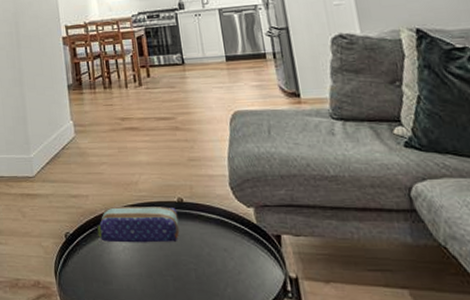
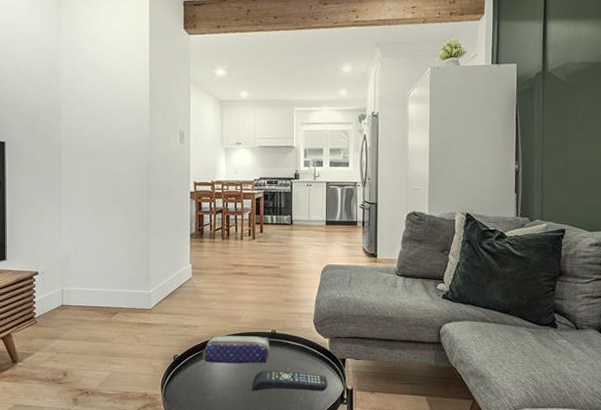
remote control: none [162,251,263,281] -> present [252,370,328,392]

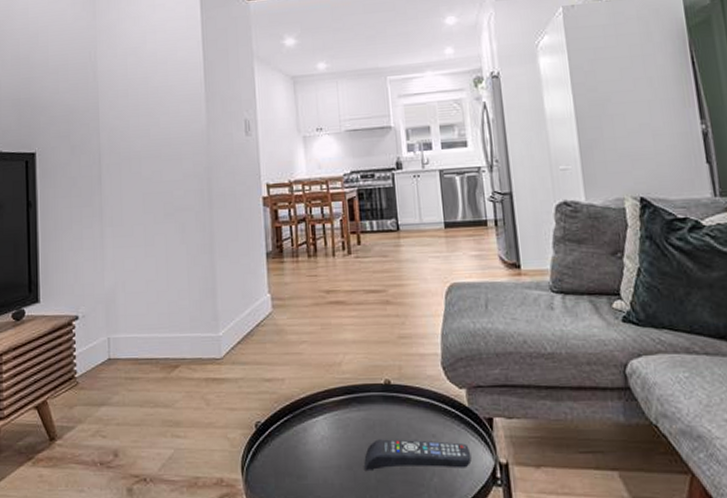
pencil case: present [202,335,270,364] -> none [293,390,385,432]

